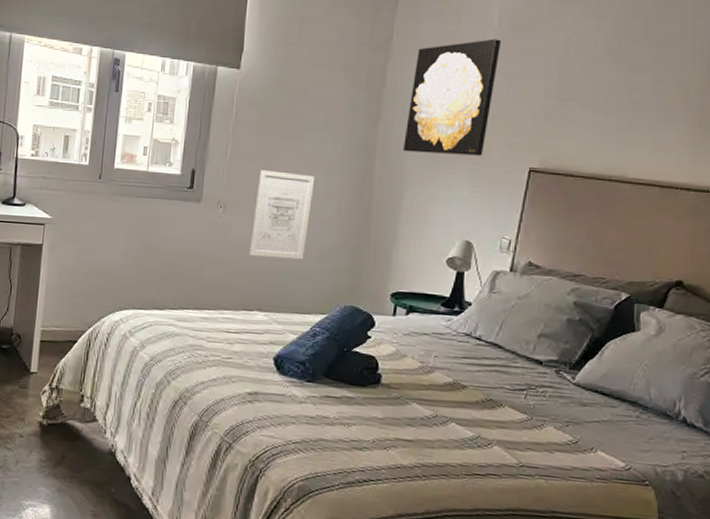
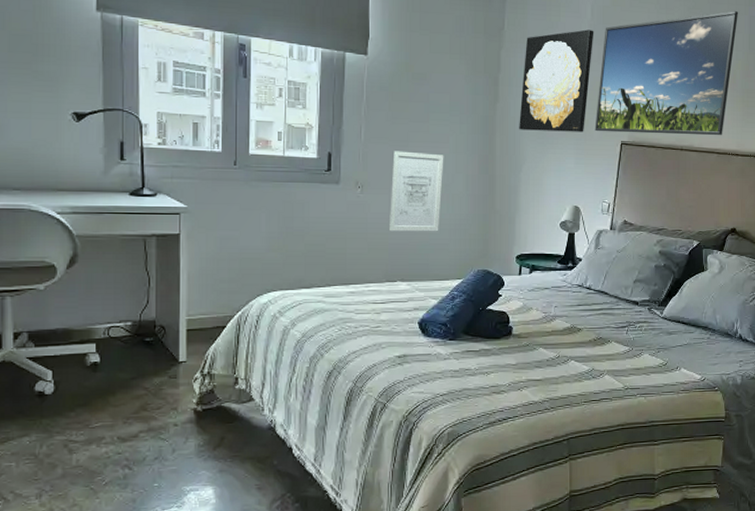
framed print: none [496,13,697,164] -> present [595,11,739,135]

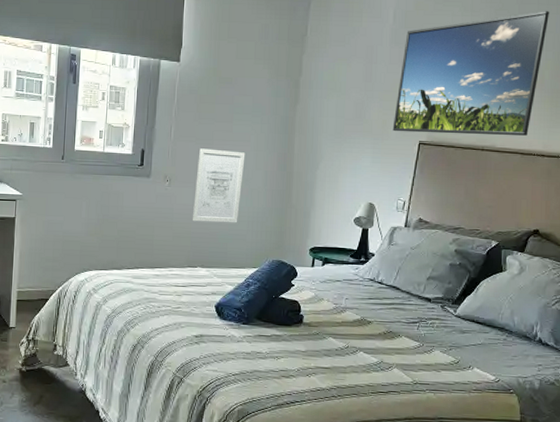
wall art: present [519,29,594,132] -> none [317,33,396,132]

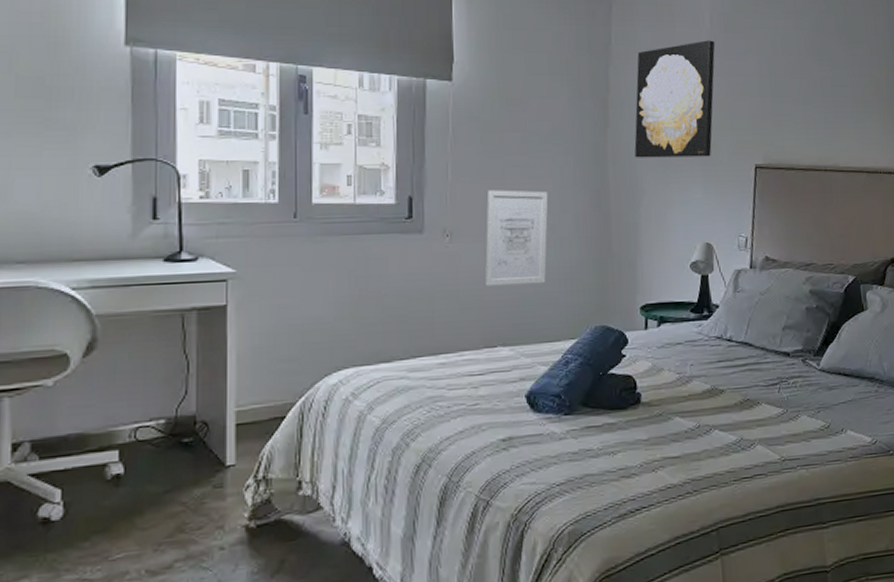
wall art: none [317,33,396,132] -> present [634,40,715,158]
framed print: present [392,11,550,136] -> none [723,12,877,155]

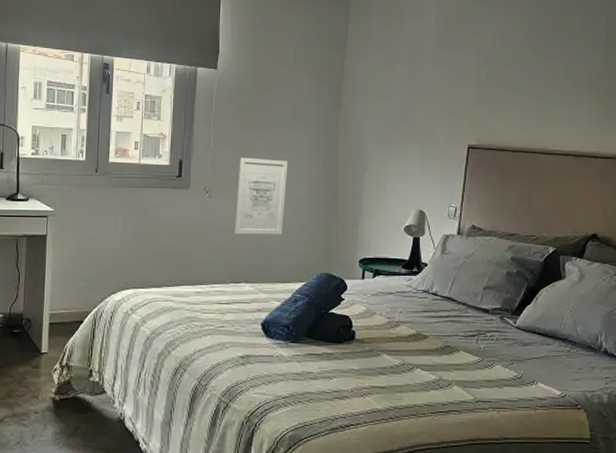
wall art: present [634,40,715,158] -> none [362,36,439,137]

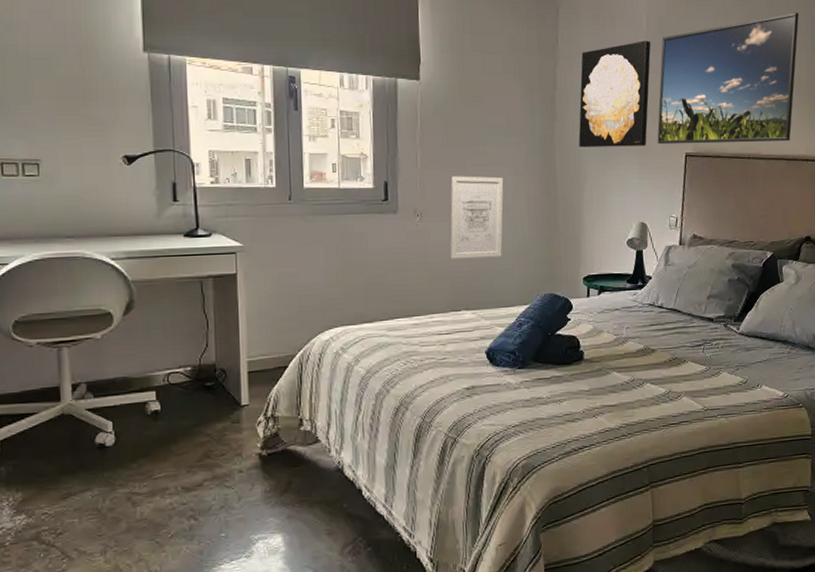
wall art: none [362,36,439,137] -> present [578,41,651,148]
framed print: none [440,10,594,138] -> present [657,13,800,145]

